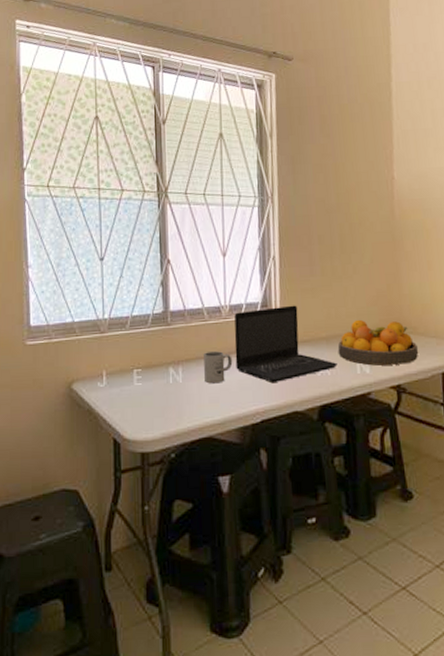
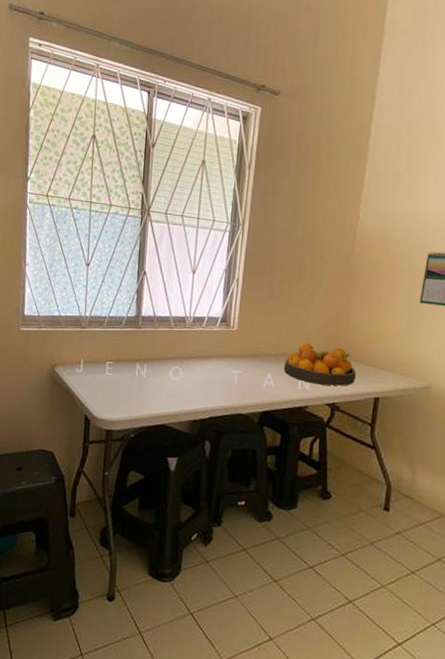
mug: present [204,351,233,384] -> none [165,354,191,382]
laptop: present [234,305,338,382] -> none [193,323,282,387]

